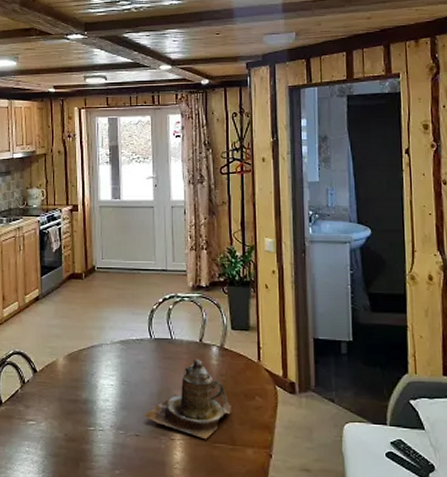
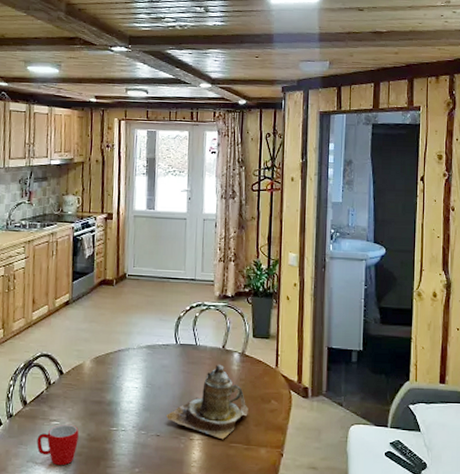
mug: none [14,423,56,468] -> present [36,424,79,466]

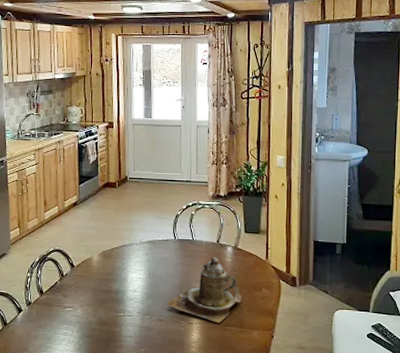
mug: present [36,424,79,466] -> none [53,310,90,347]

